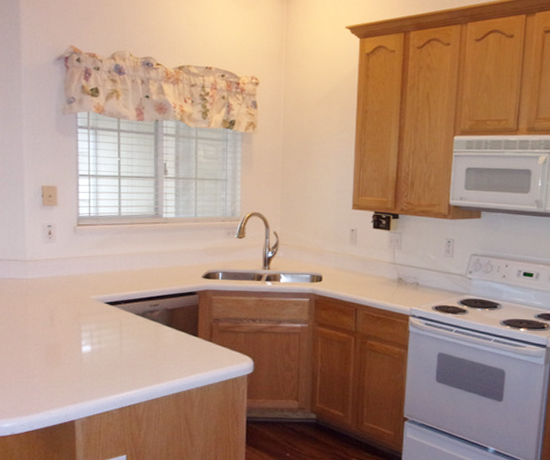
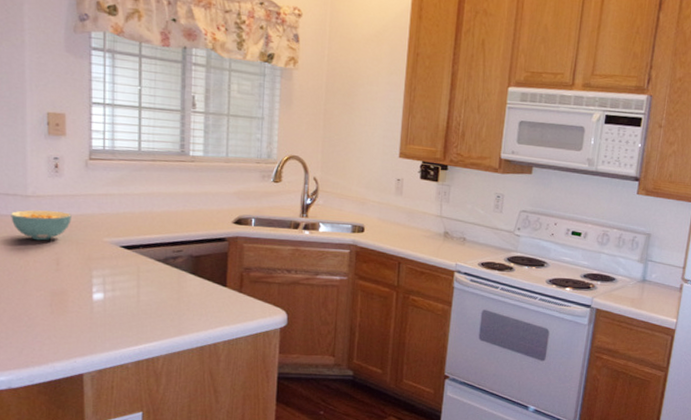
cereal bowl: none [13,273,63,300] -> present [11,210,72,241]

